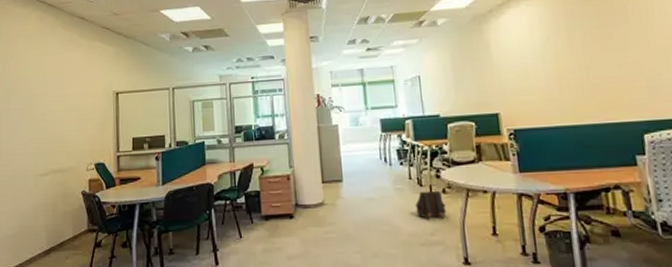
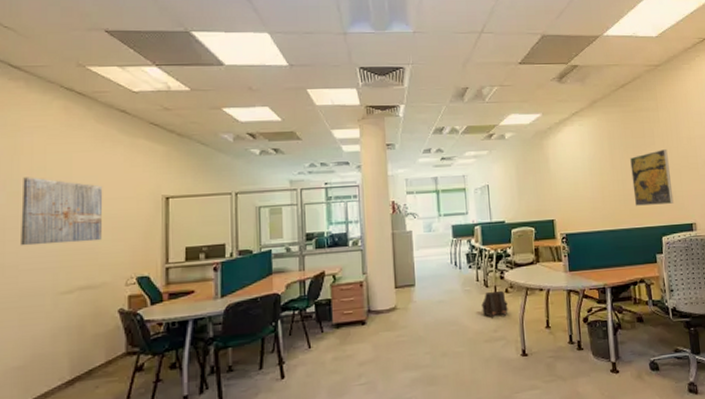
wall art: none [11,77,69,135] -> present [21,177,103,246]
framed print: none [595,28,660,97] -> present [630,149,674,206]

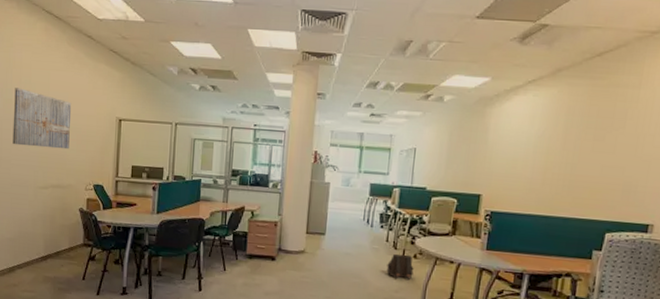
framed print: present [630,149,674,206] -> none [581,135,640,199]

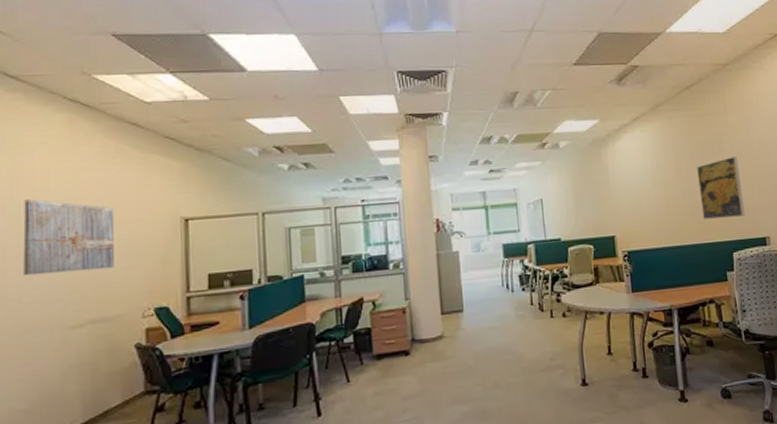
satchel: present [386,253,414,280] -> none [536,314,566,344]
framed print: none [581,135,640,199] -> present [697,157,745,219]

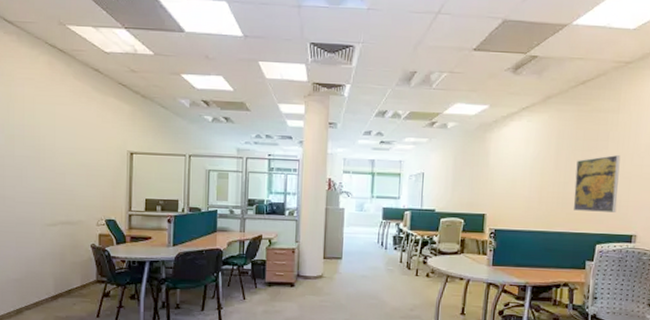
wall art: present [23,199,115,276] -> none [16,123,80,185]

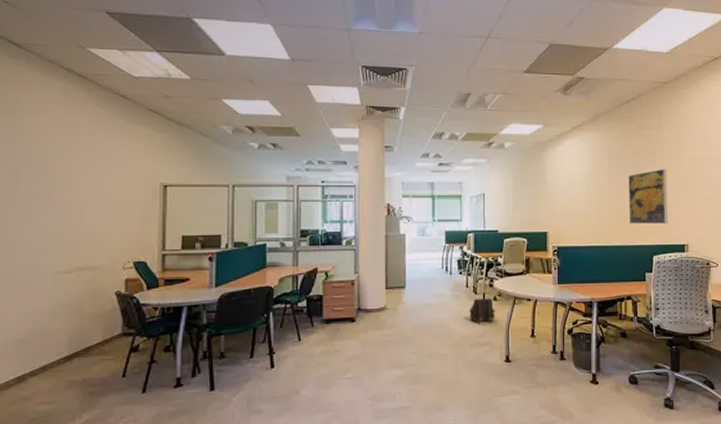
satchel: none [401,273,427,298] -> present [469,298,495,323]

